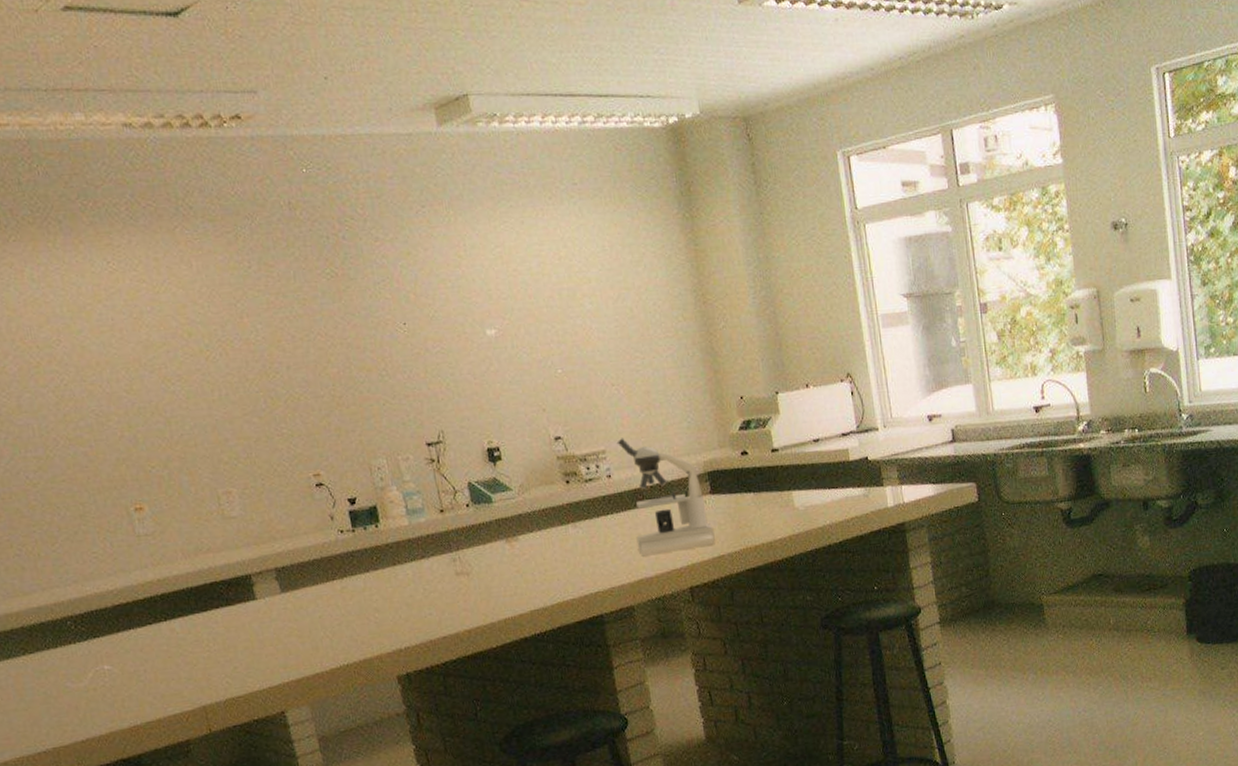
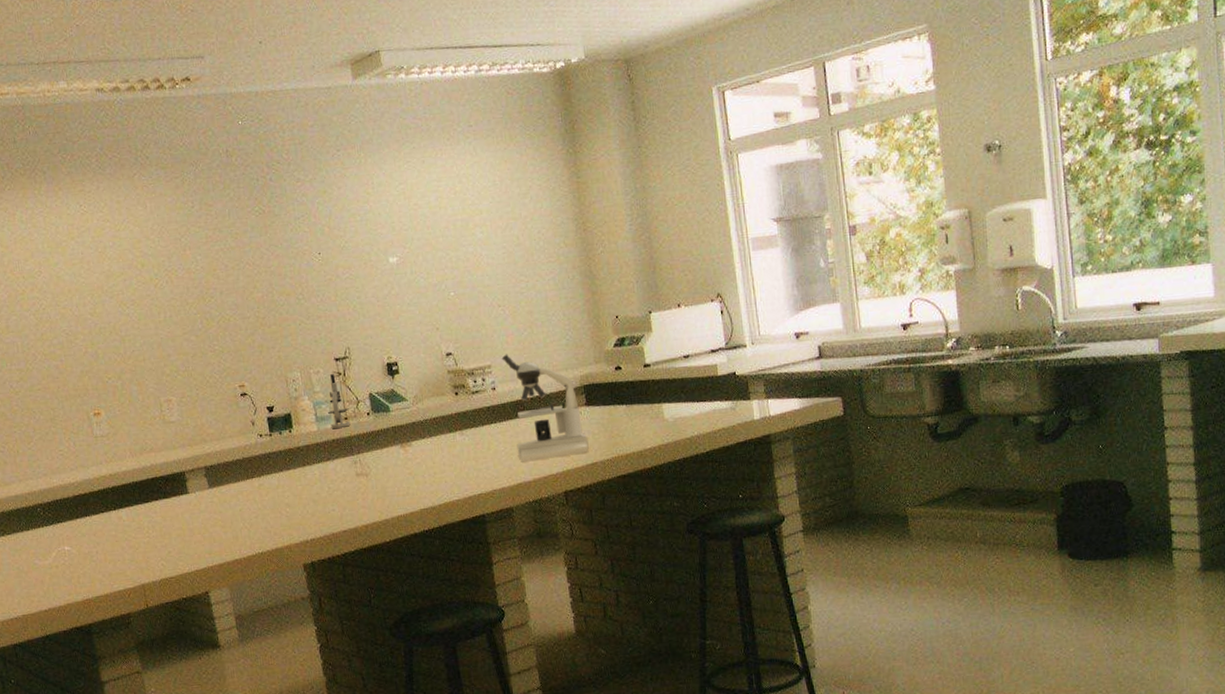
microscope: none [421,461,447,523] -> present [328,374,351,429]

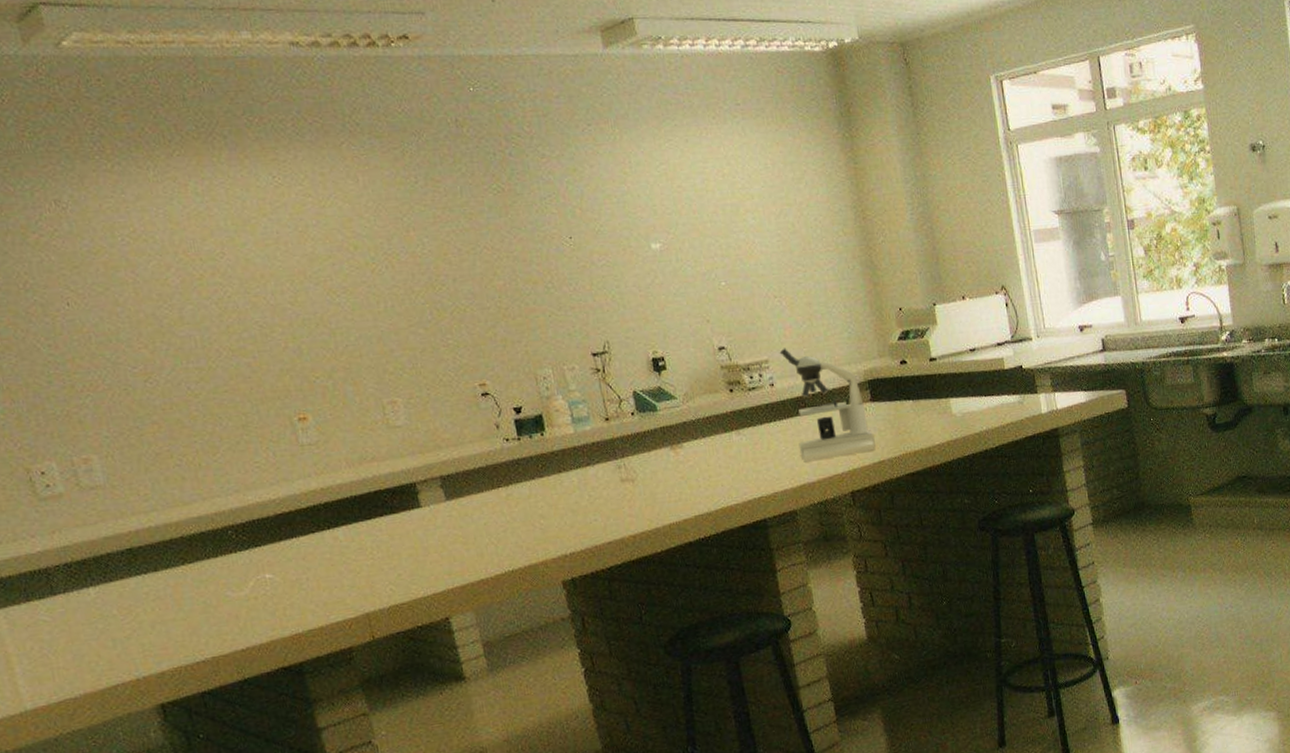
microscope: present [328,374,351,429] -> none [586,371,613,431]

